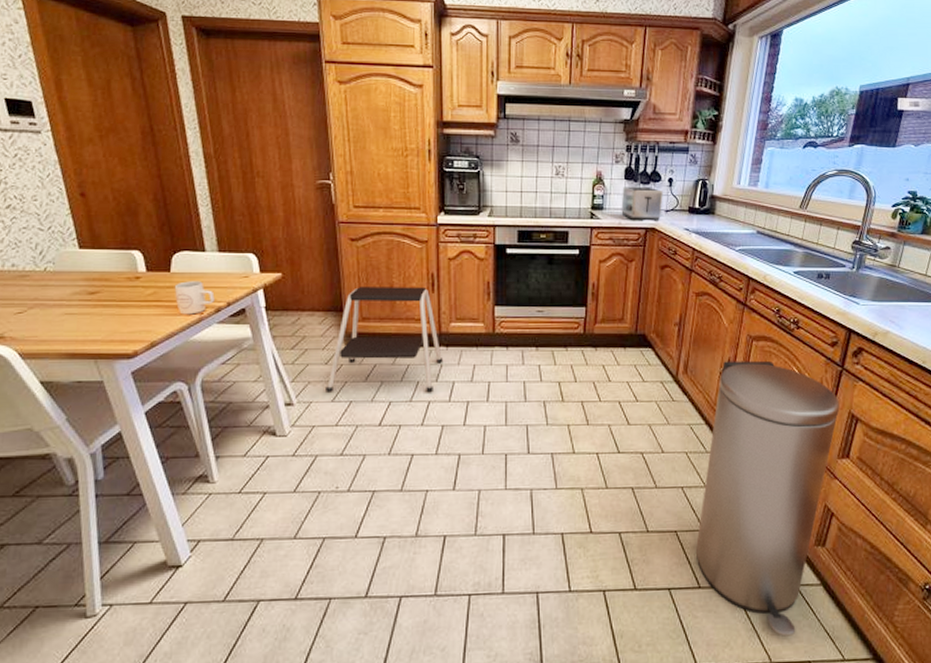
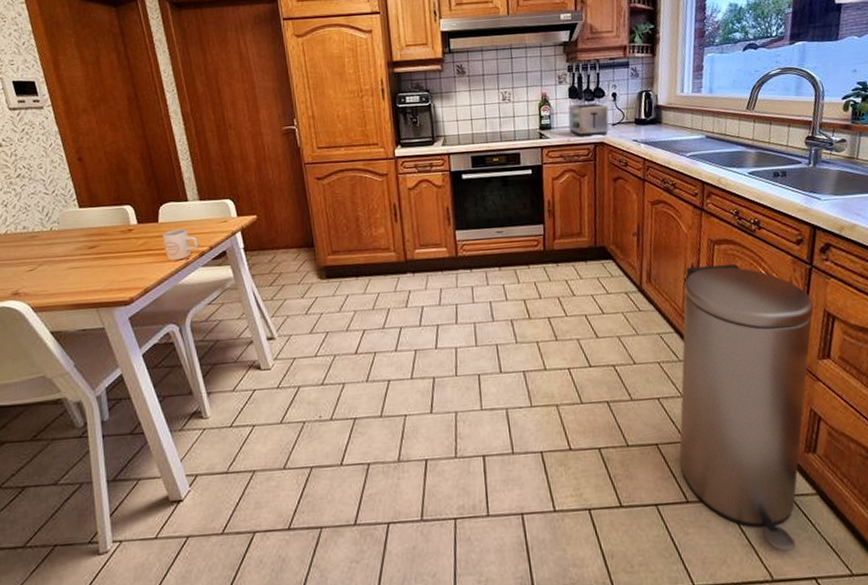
step stool: present [326,287,444,393] -> none [303,217,411,325]

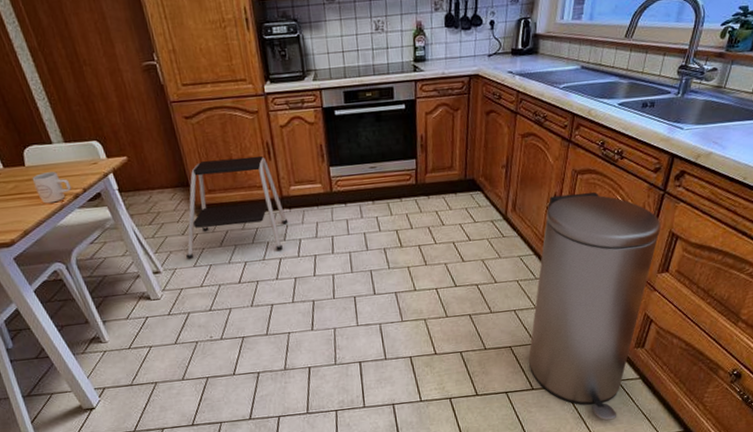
step stool: none [303,217,411,325] -> present [186,155,289,259]
toaster: present [567,103,609,136] -> none [443,32,485,69]

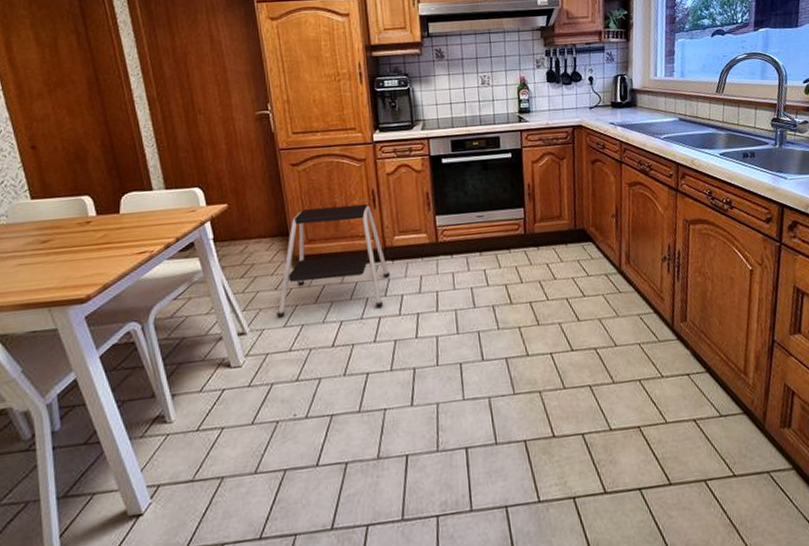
mug: present [32,171,71,204] -> none [124,219,164,255]
pedal bin: present [529,192,661,421] -> none [661,243,785,529]

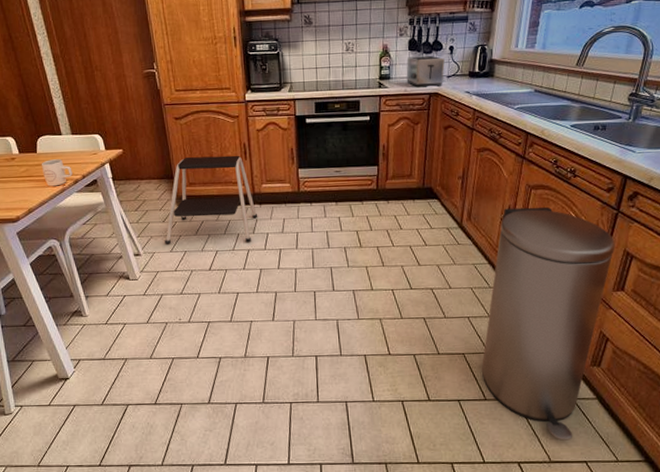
mug: none [124,219,164,255] -> present [41,159,73,187]
toaster: none [546,86,586,120] -> present [406,55,445,87]
pedal bin: none [661,243,785,529] -> present [482,206,615,441]

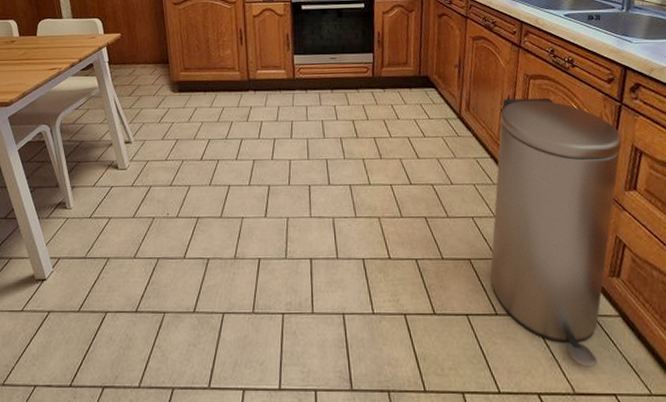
mug: present [41,159,73,187] -> none [39,42,70,70]
step stool: present [165,155,258,245] -> none [157,40,252,132]

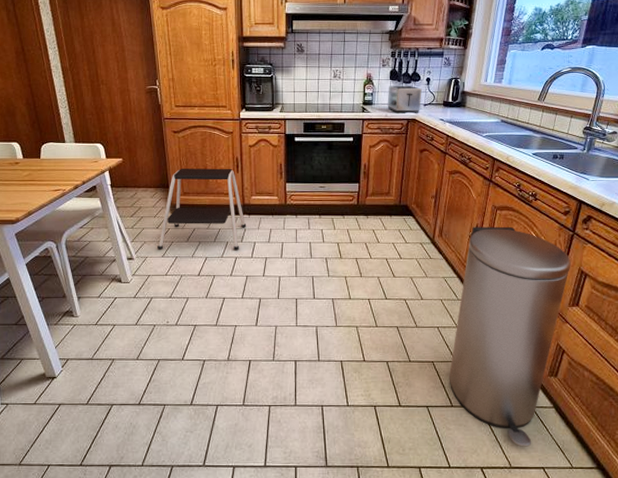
step stool: none [157,40,252,132] -> present [157,168,247,251]

